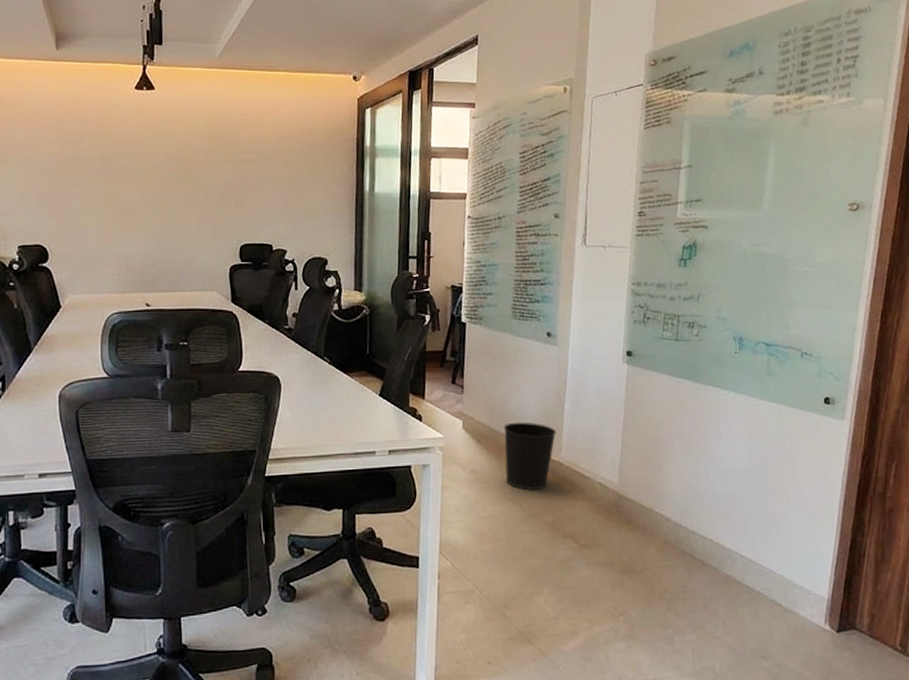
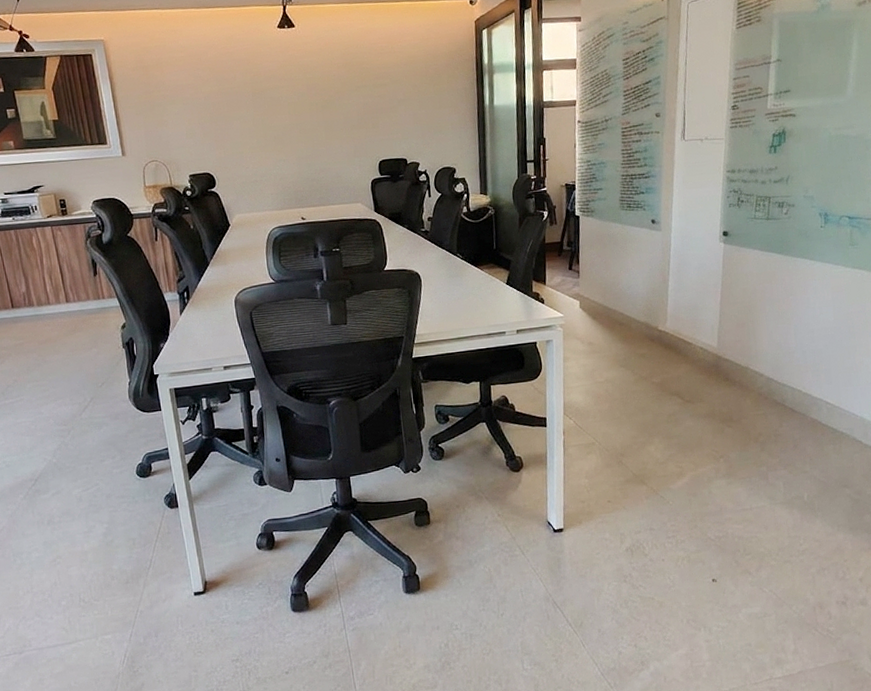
wastebasket: present [503,422,557,491] -> none [615,299,662,357]

